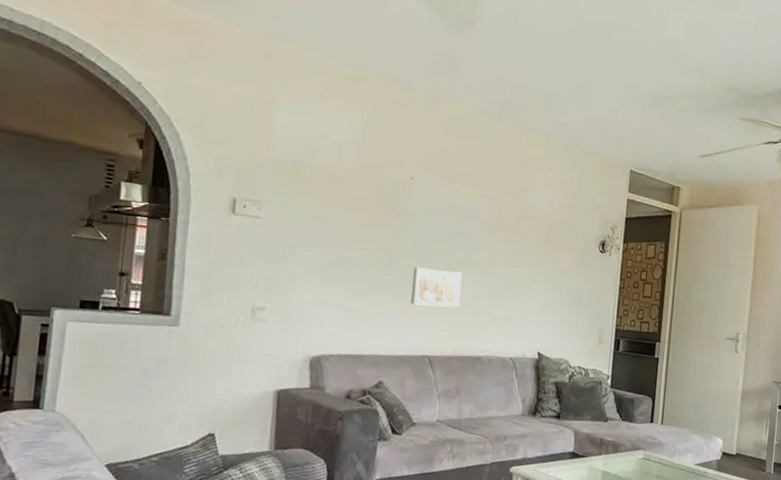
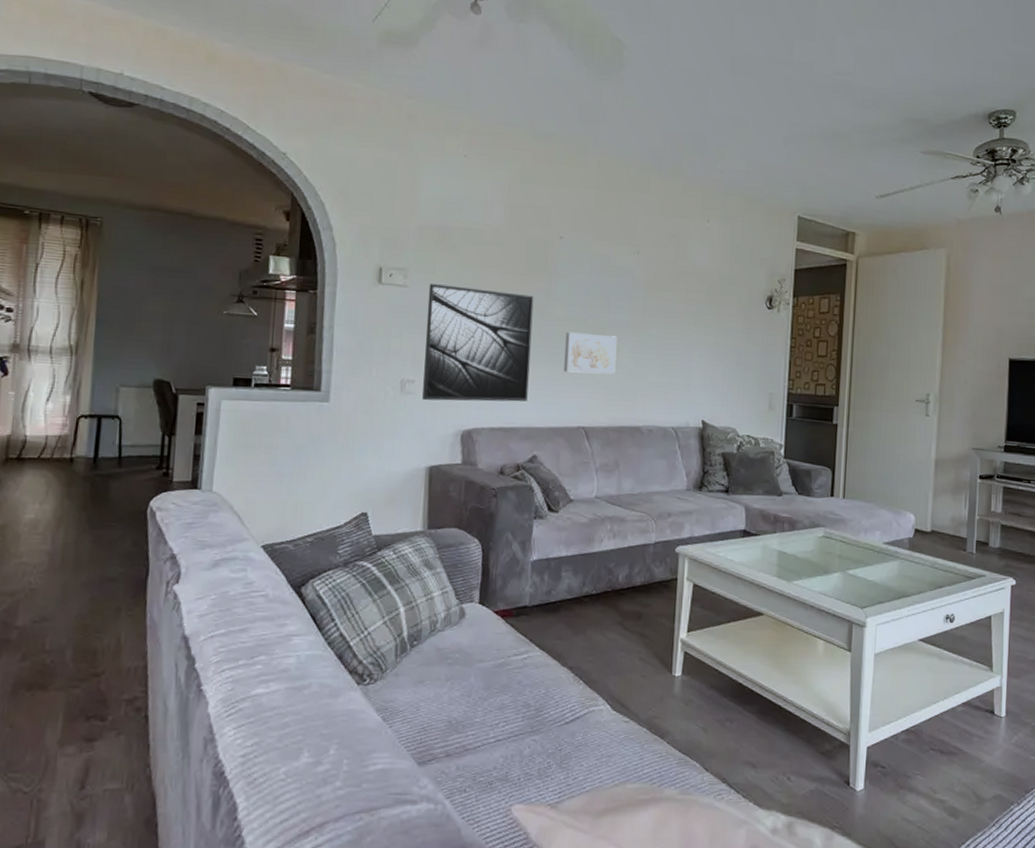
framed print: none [273,216,385,331] -> present [422,284,534,402]

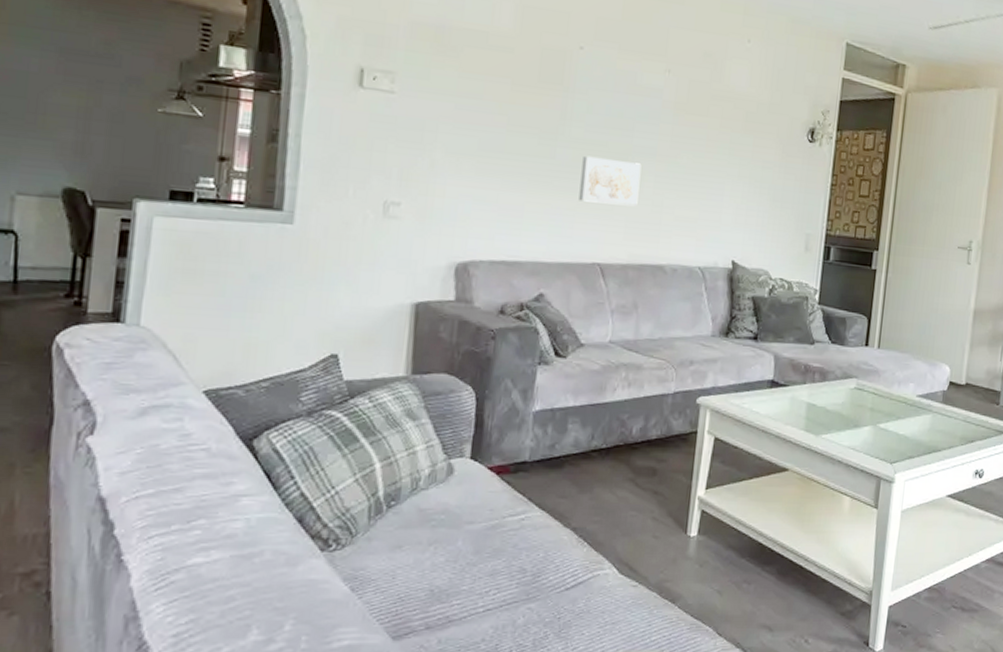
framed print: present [422,284,534,402] -> none [409,91,547,233]

